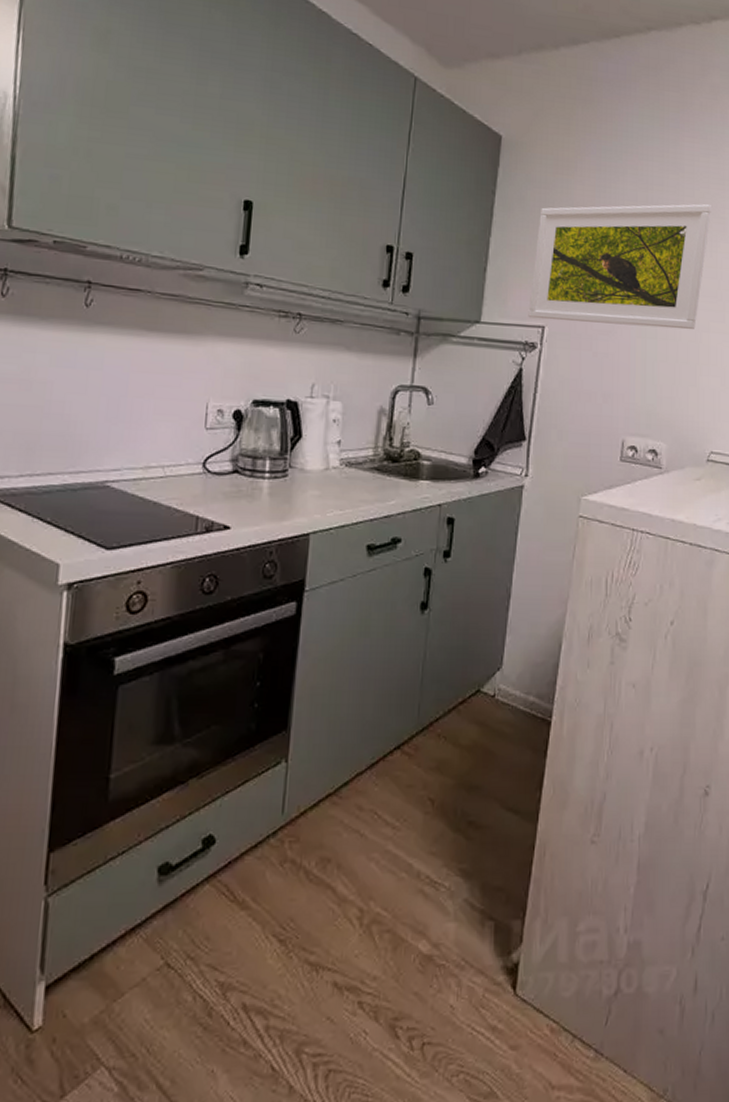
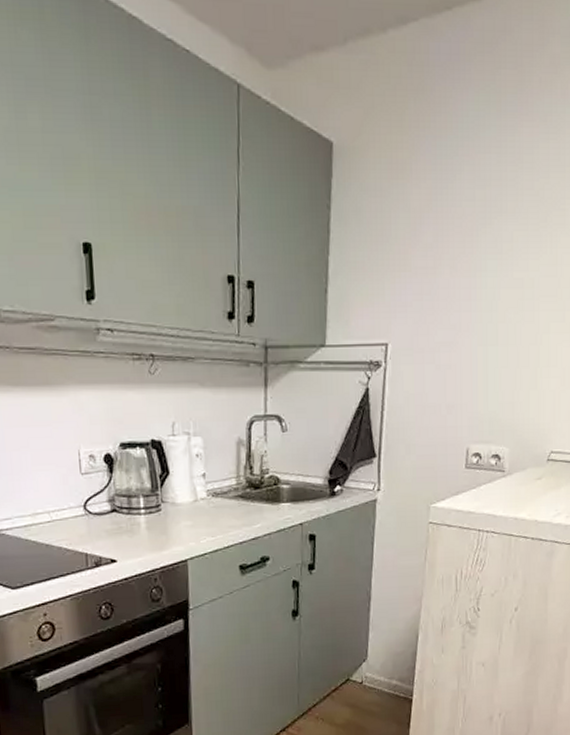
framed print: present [528,204,711,330] -> none [371,196,551,337]

